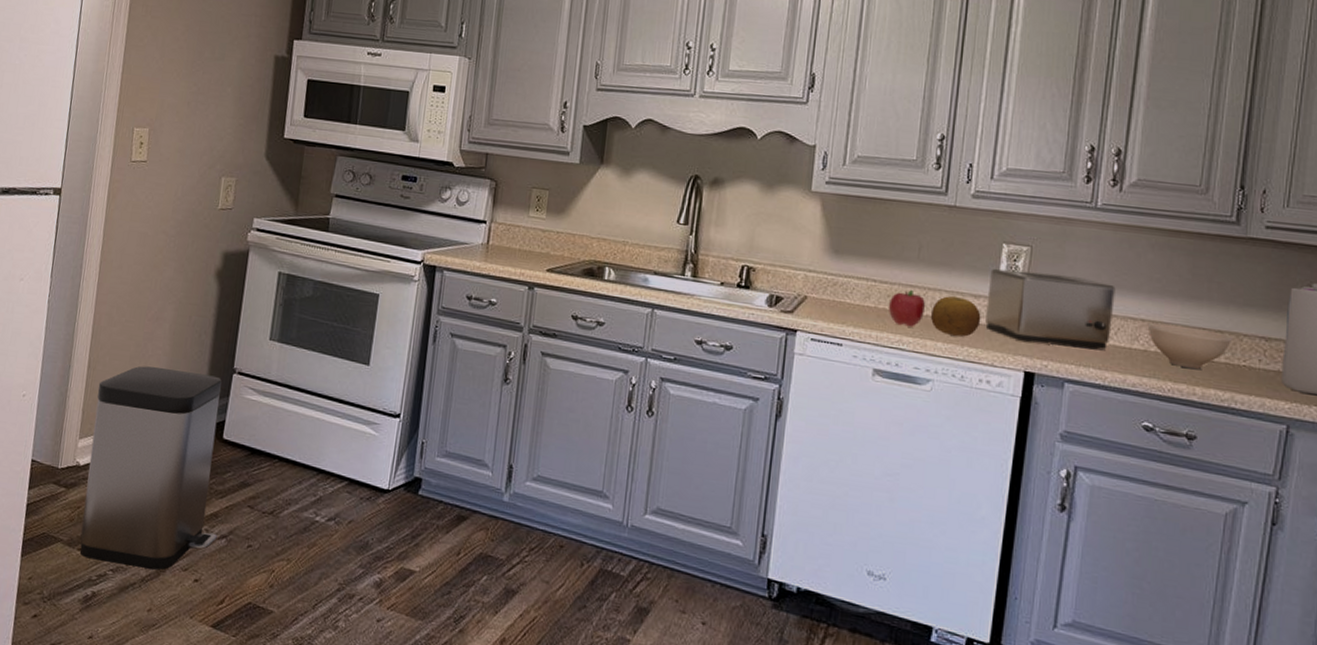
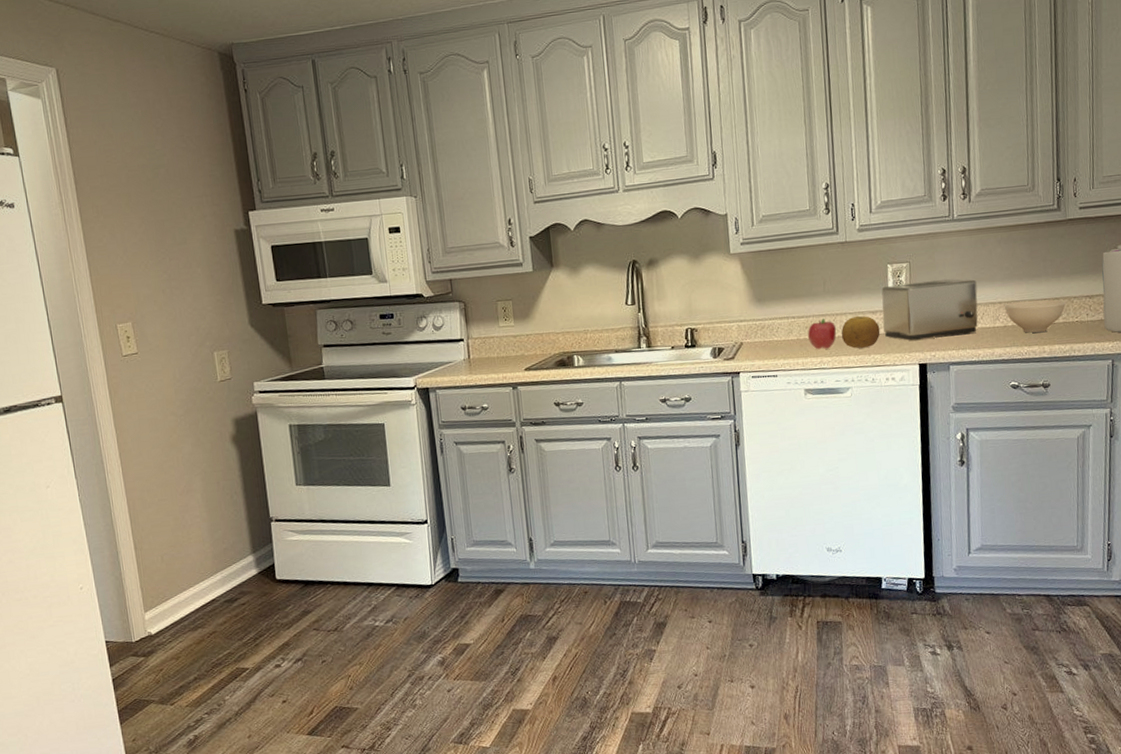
pedal bin: present [79,366,222,570] -> none [149,528,293,710]

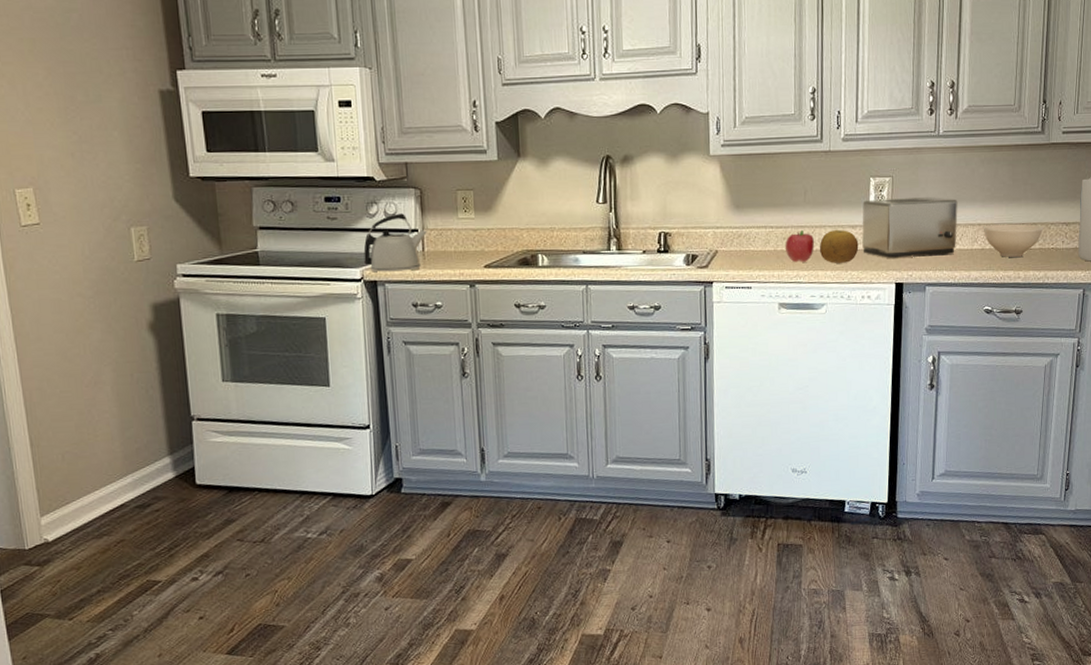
kettle: none [416,325,472,382] -> present [363,213,427,274]

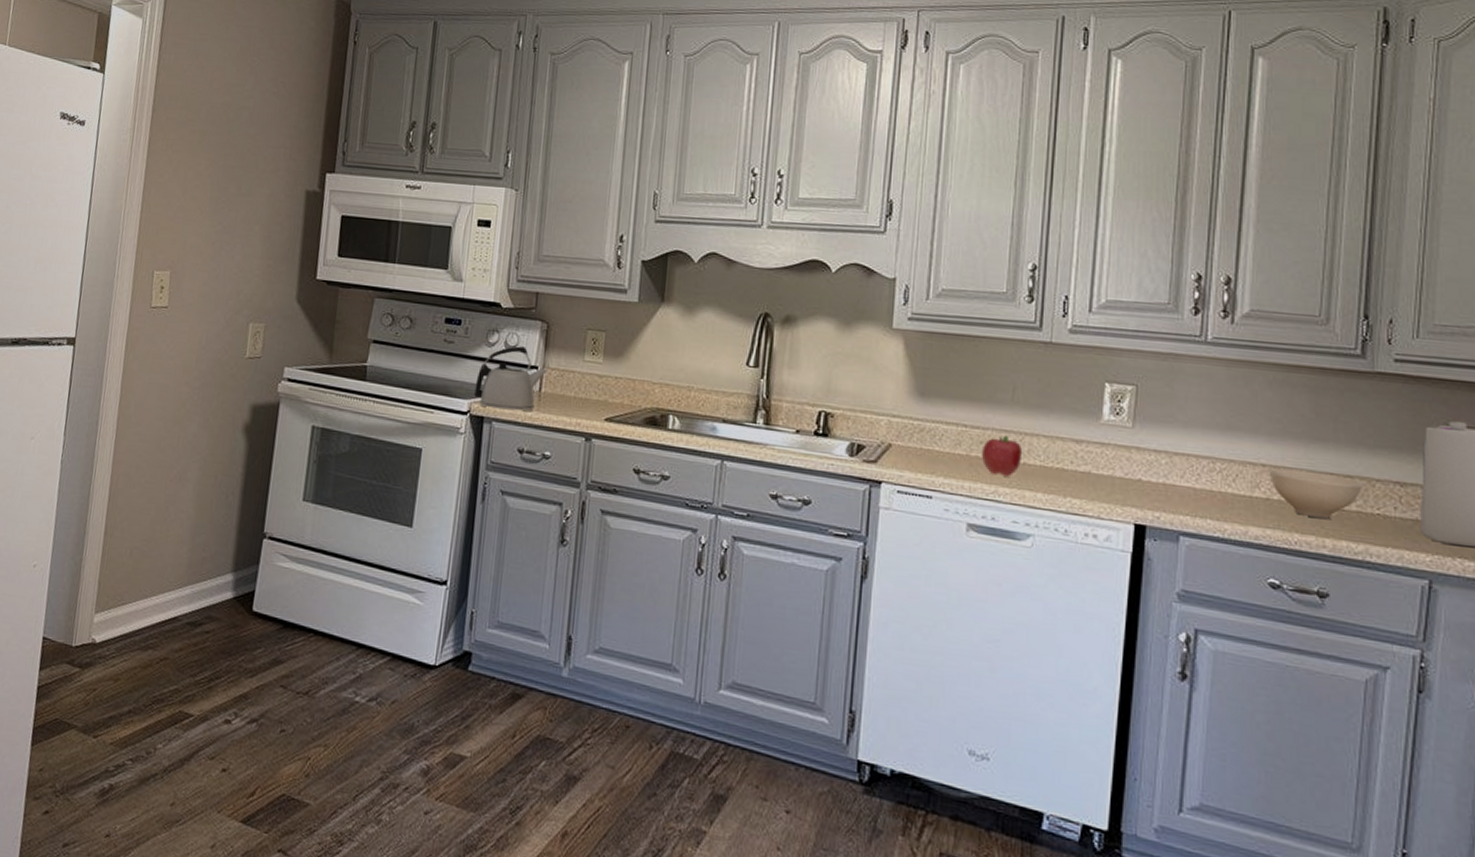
fruit: present [819,230,859,264] -> none [1028,441,1084,487]
toaster: present [862,196,958,259] -> none [1089,410,1231,499]

